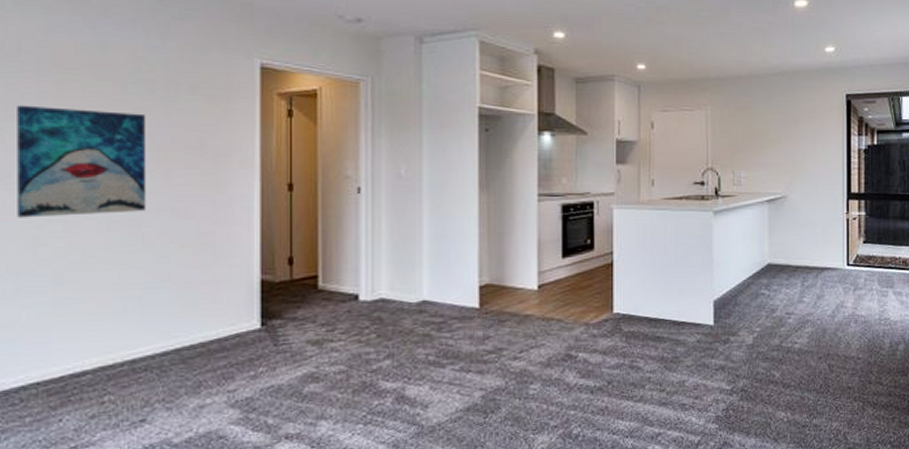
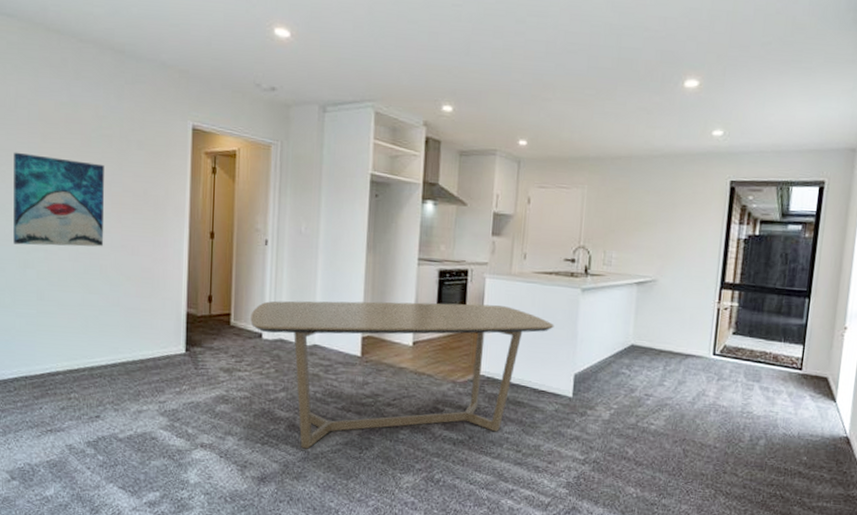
dining table: none [343,237,689,423] -> present [250,300,554,449]

